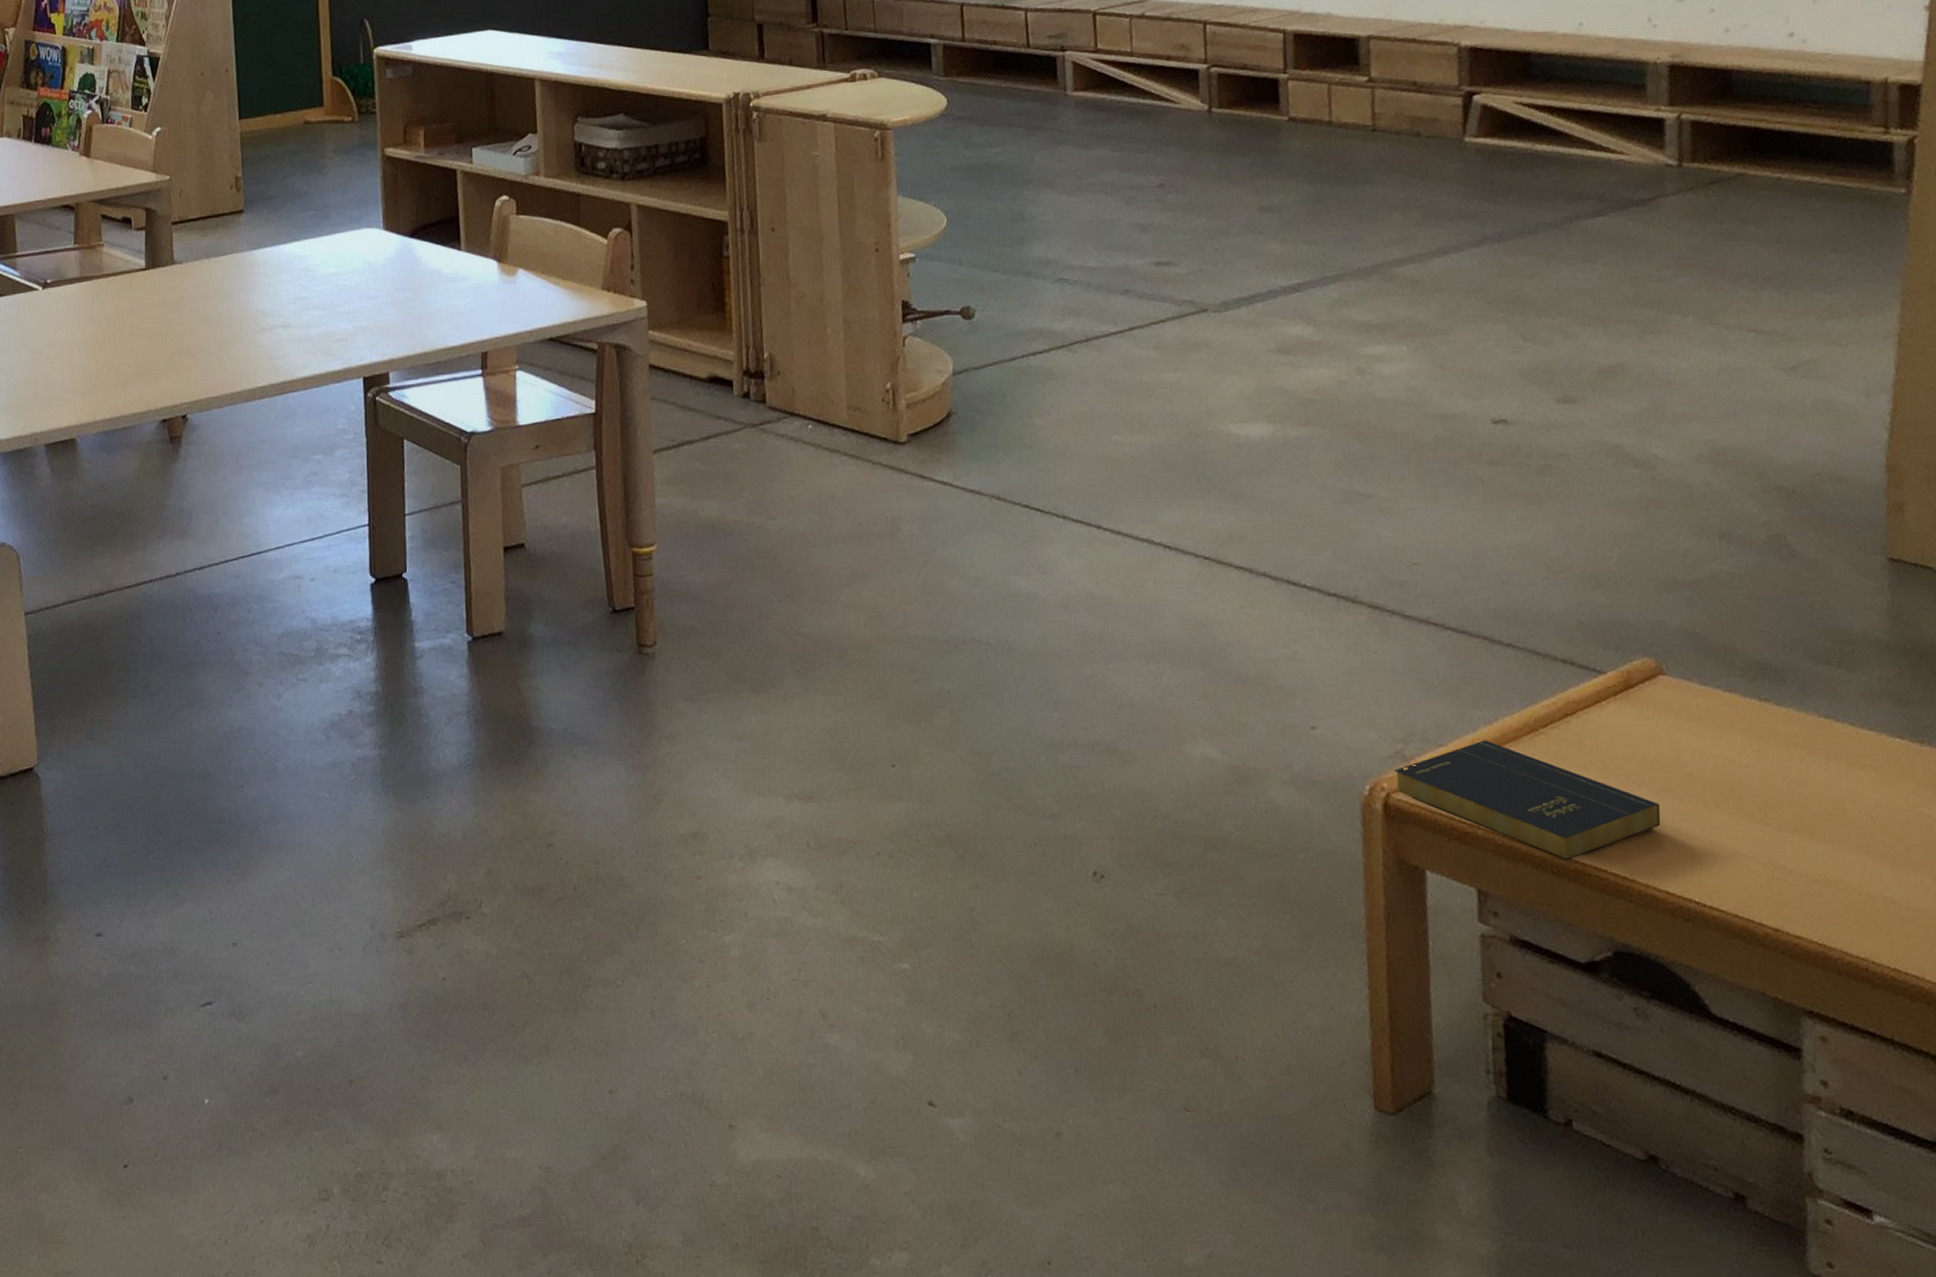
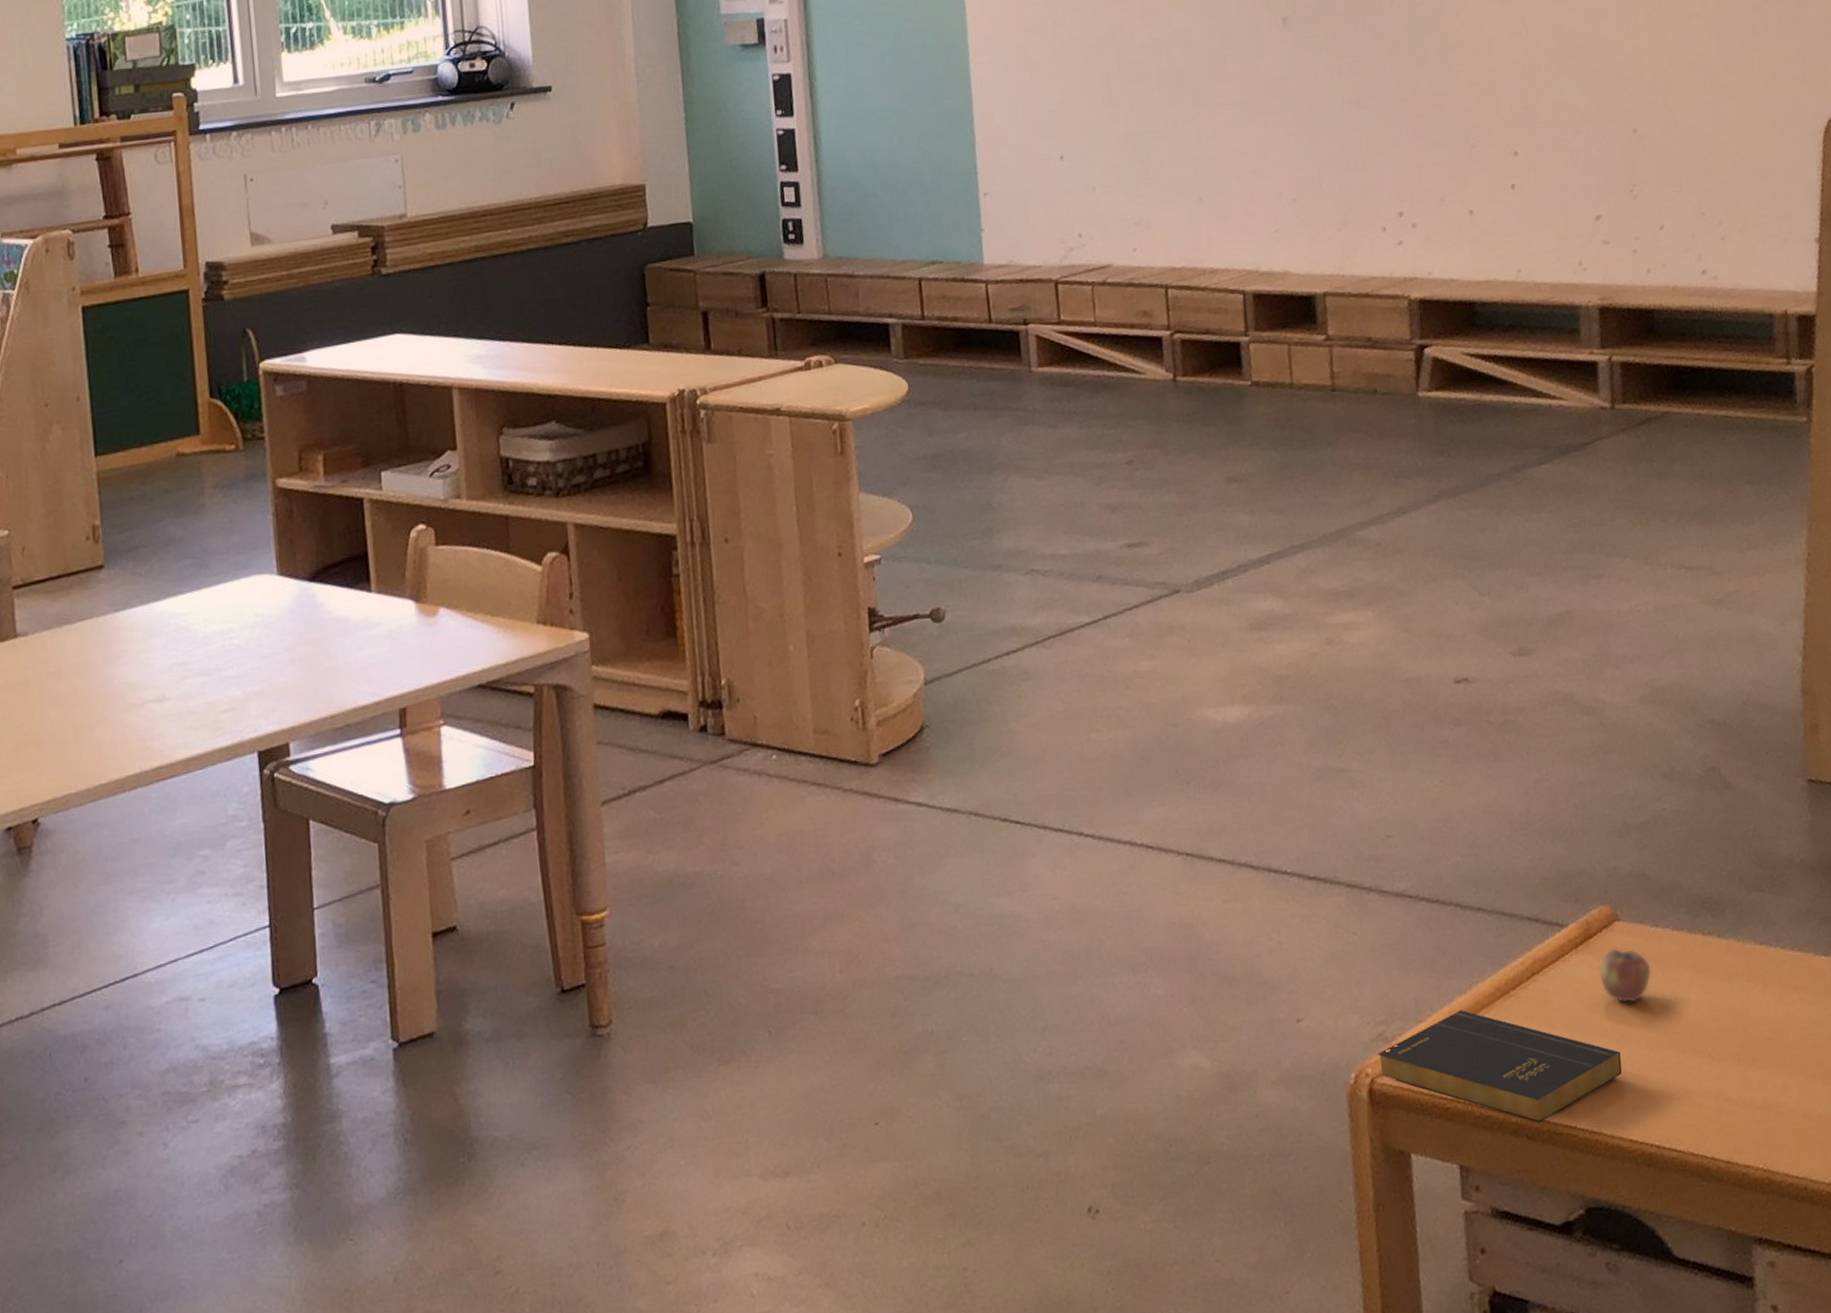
apple: none [1638,701,1699,758] -> present [1598,948,1652,1003]

